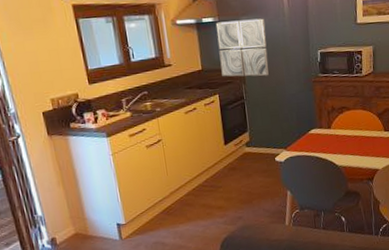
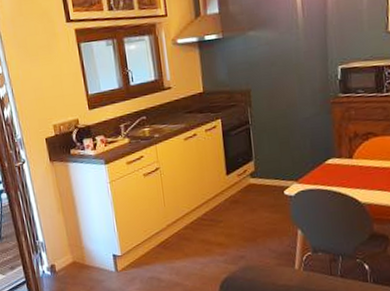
wall art: present [215,18,269,77] -> none [219,32,279,100]

